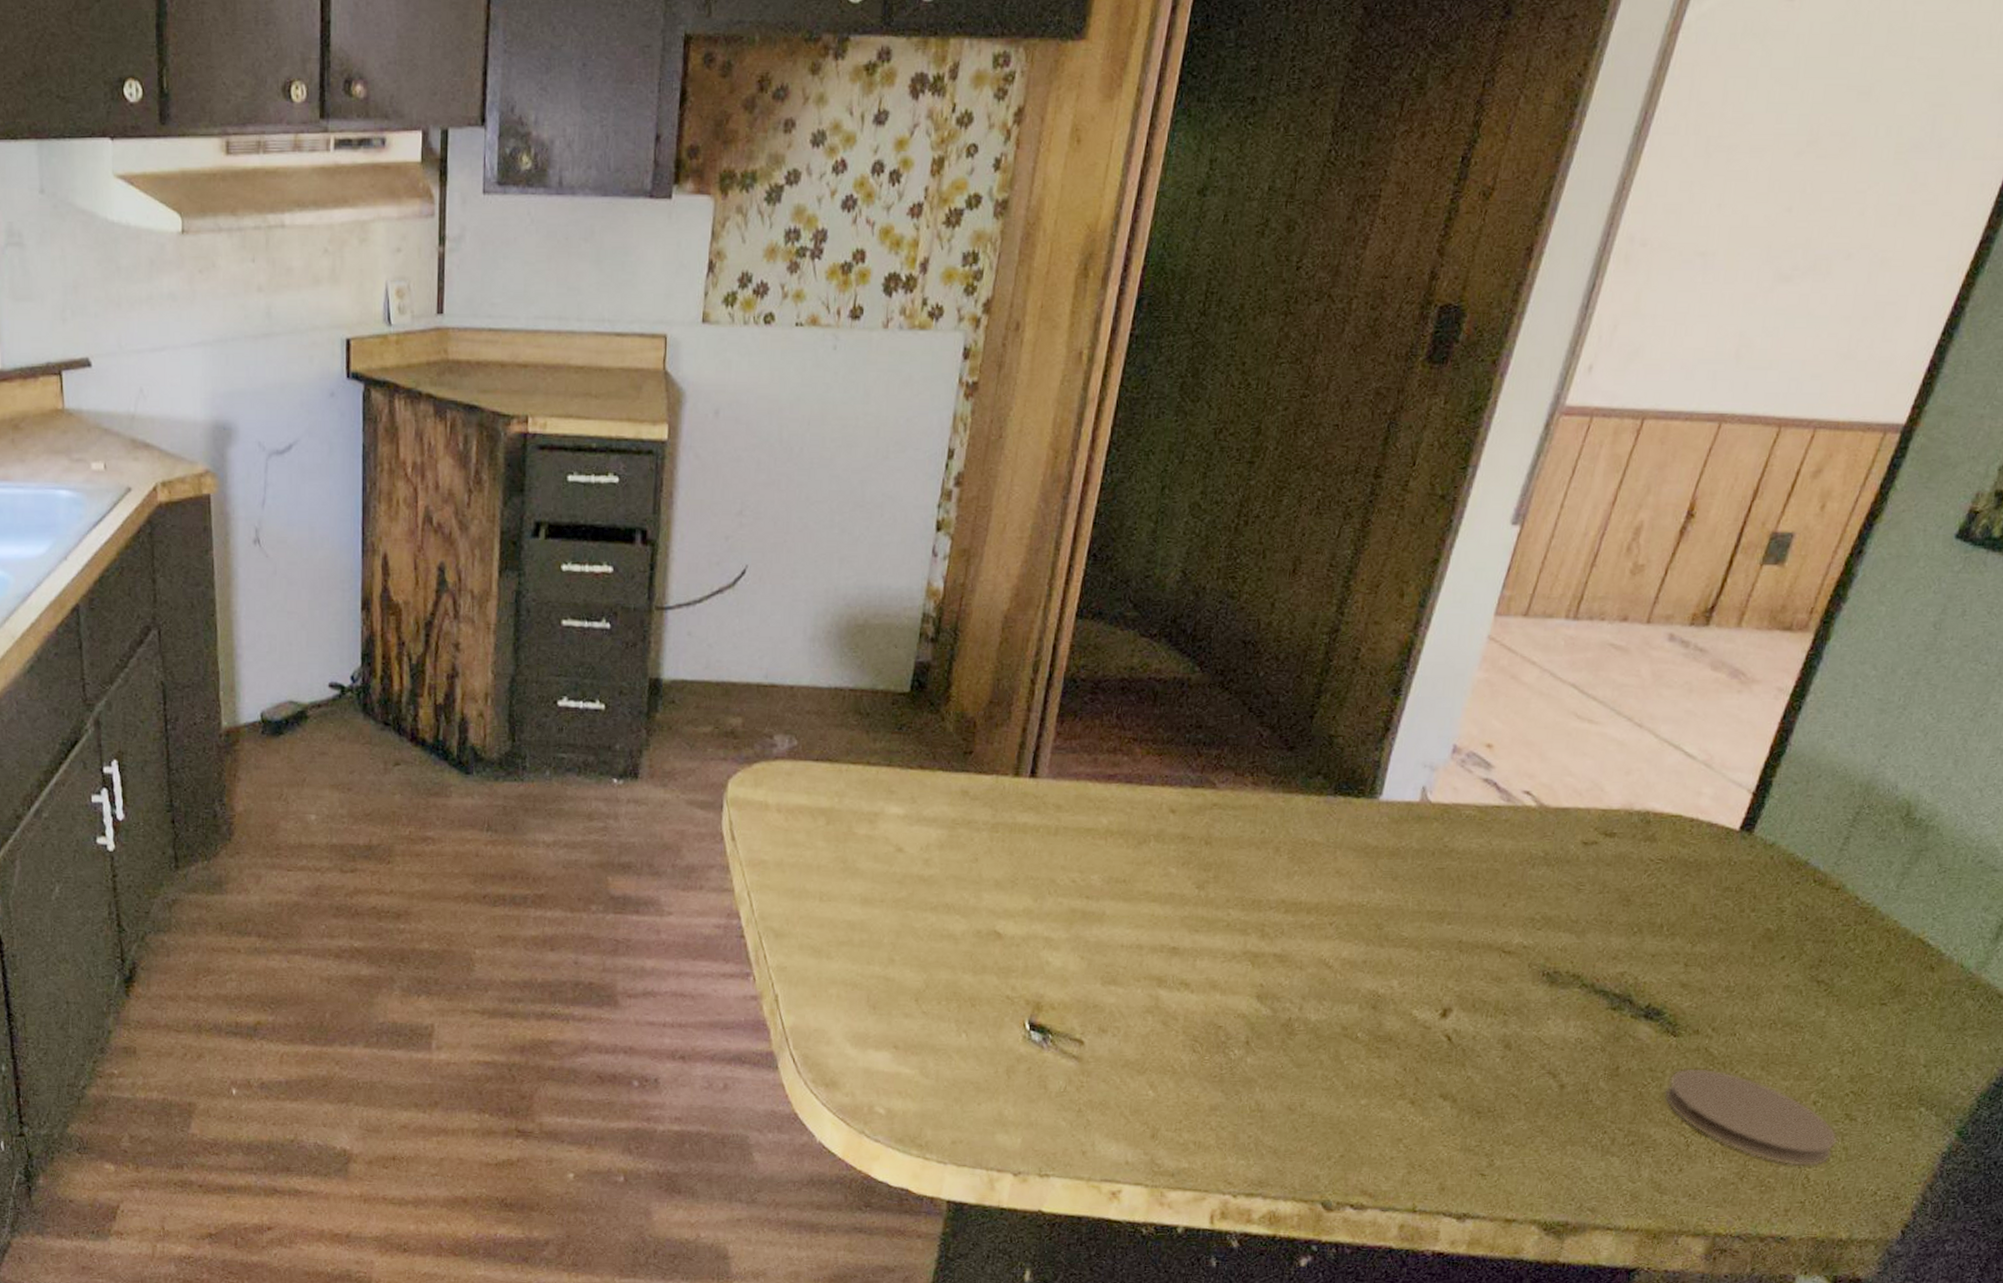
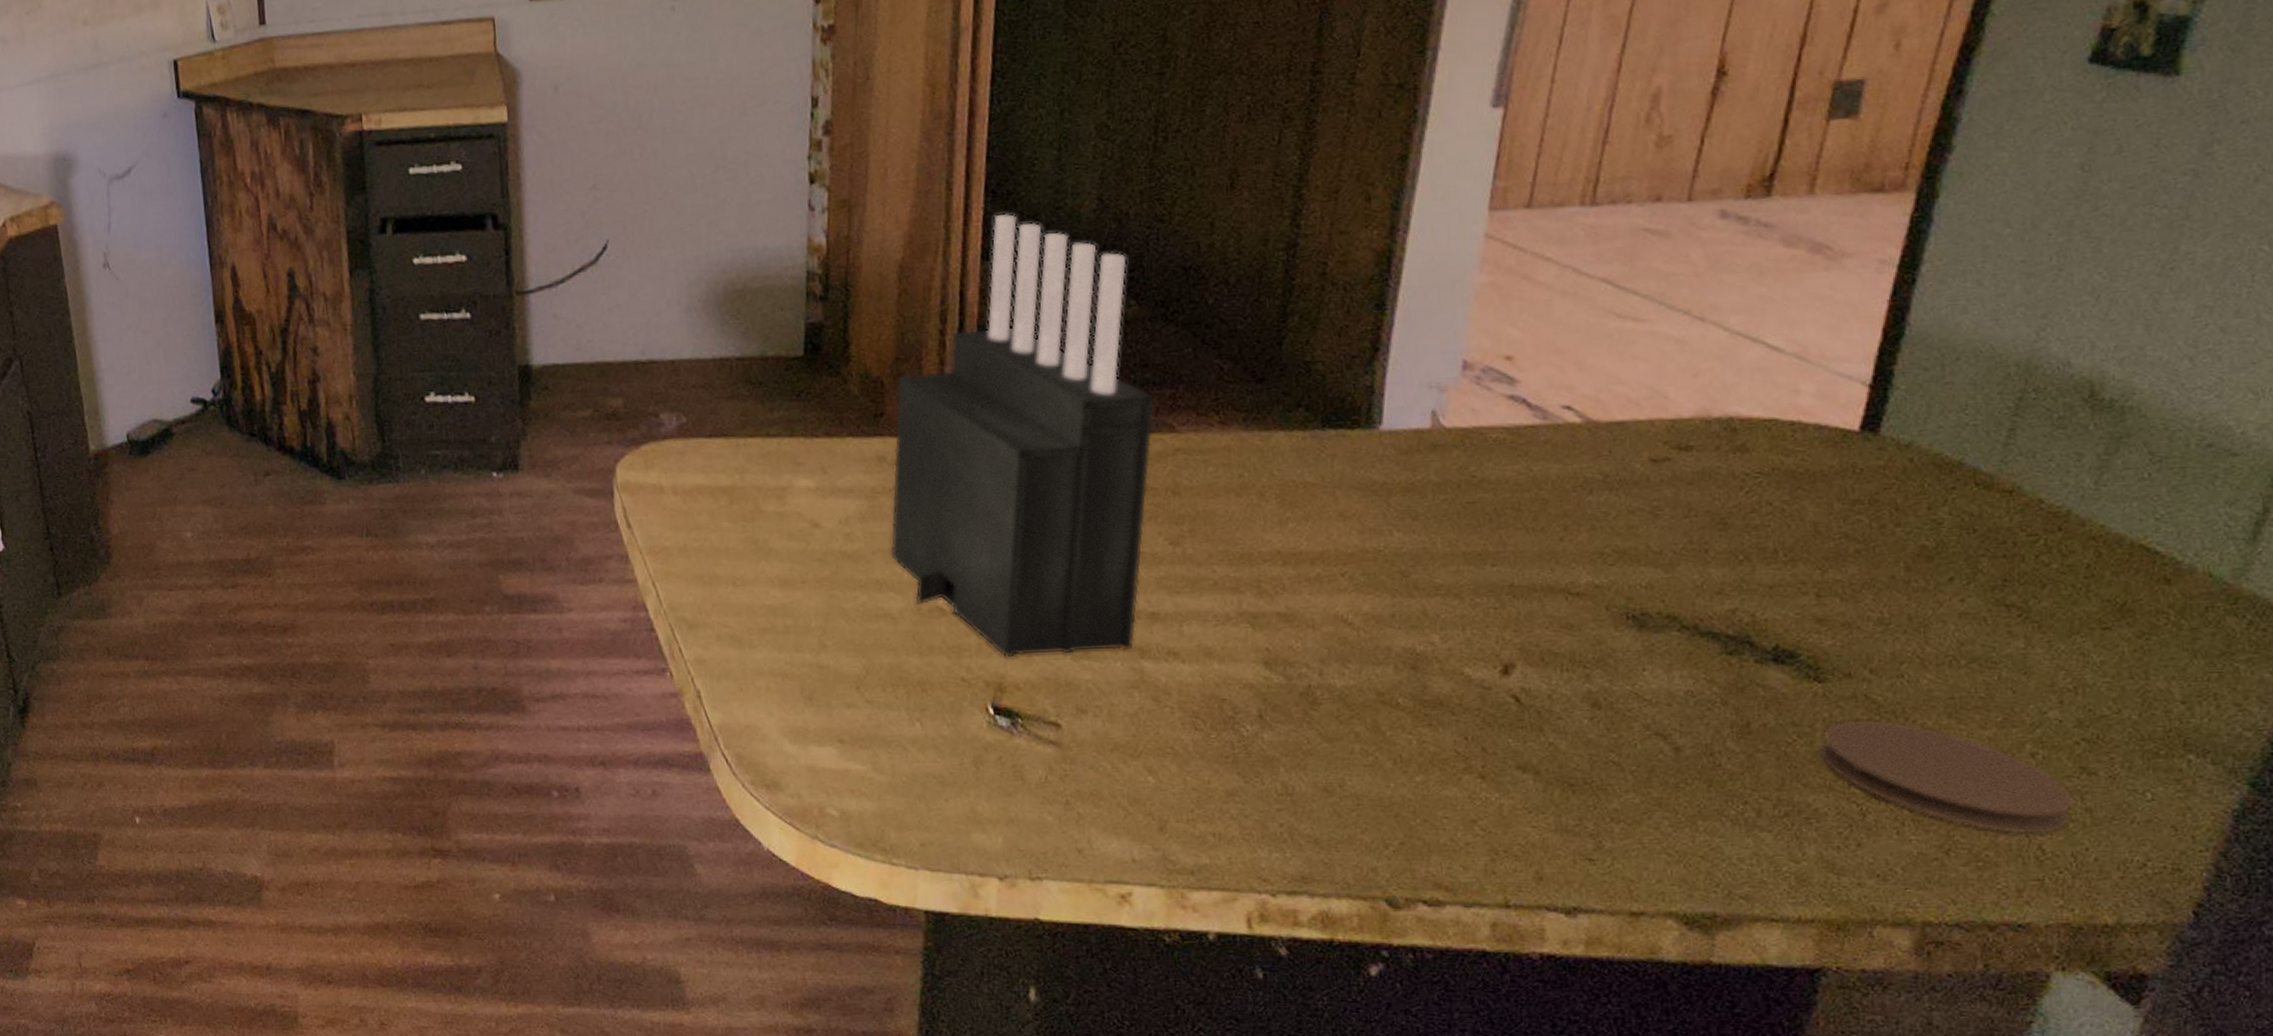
knife block: none [961,577,1203,980] -> present [891,213,1155,657]

